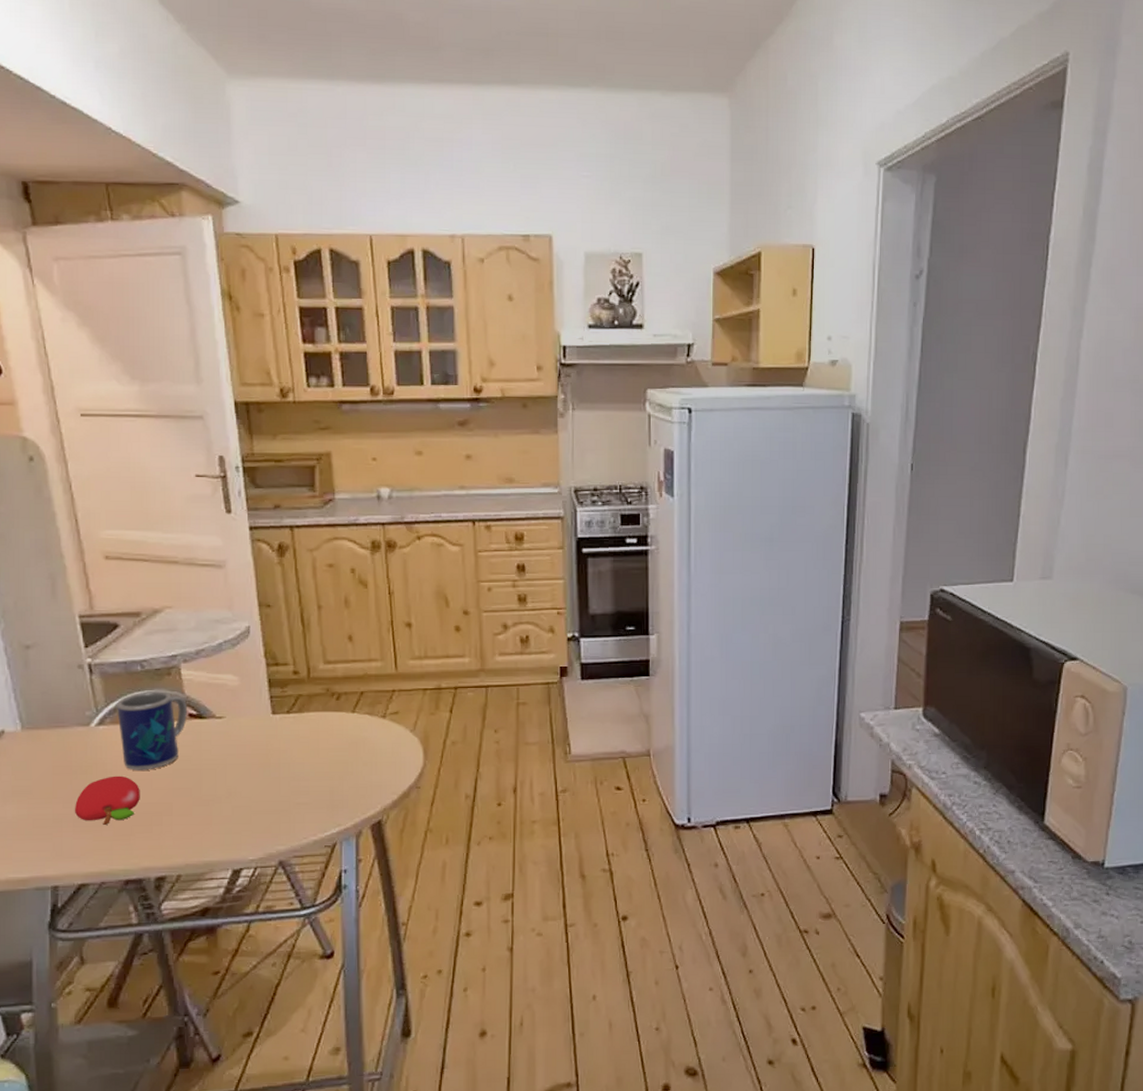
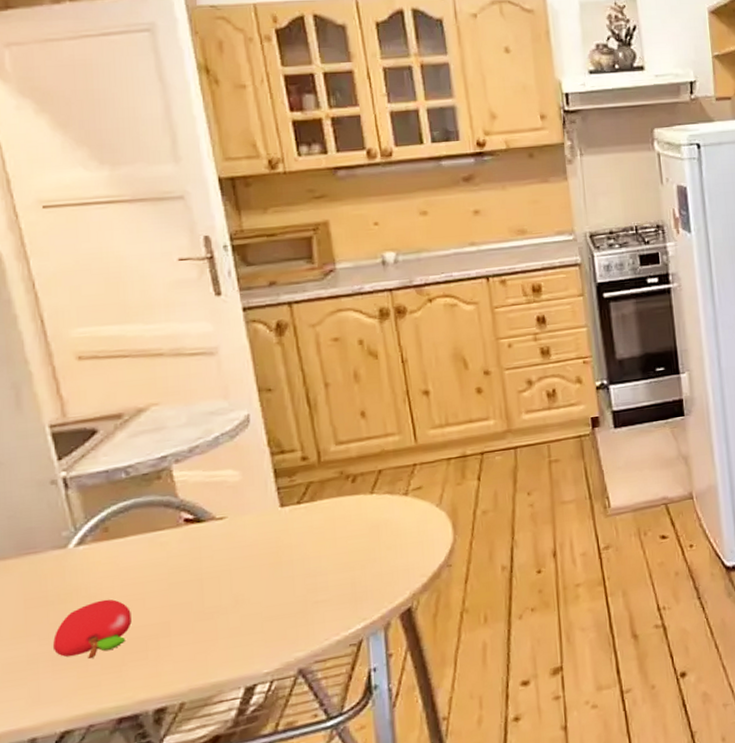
mug: present [117,691,187,771] -> none [99,498,182,591]

